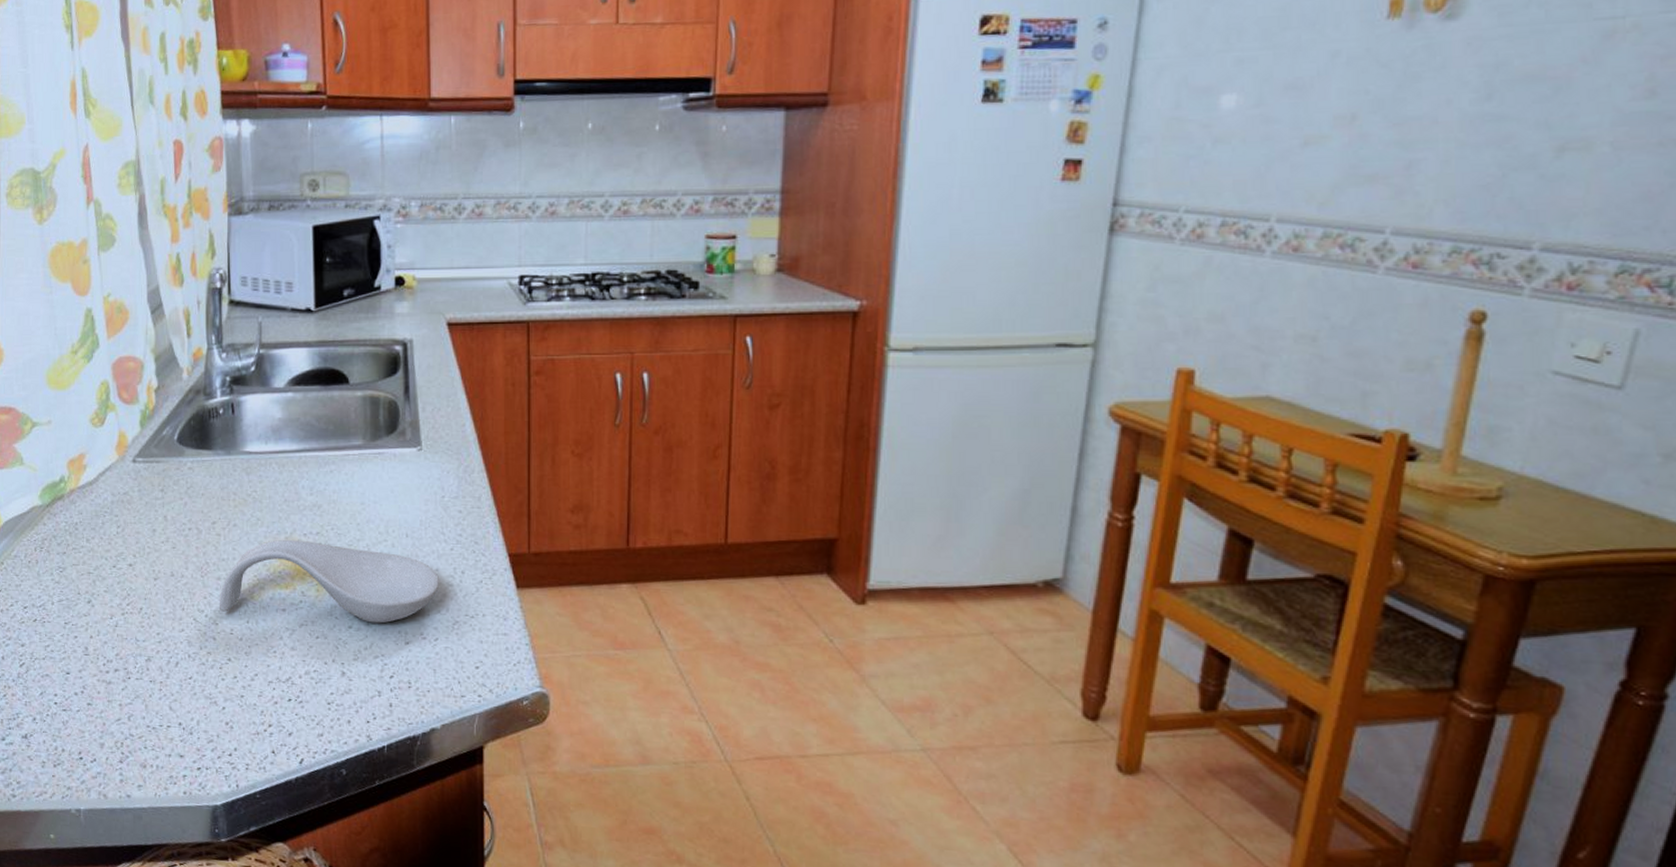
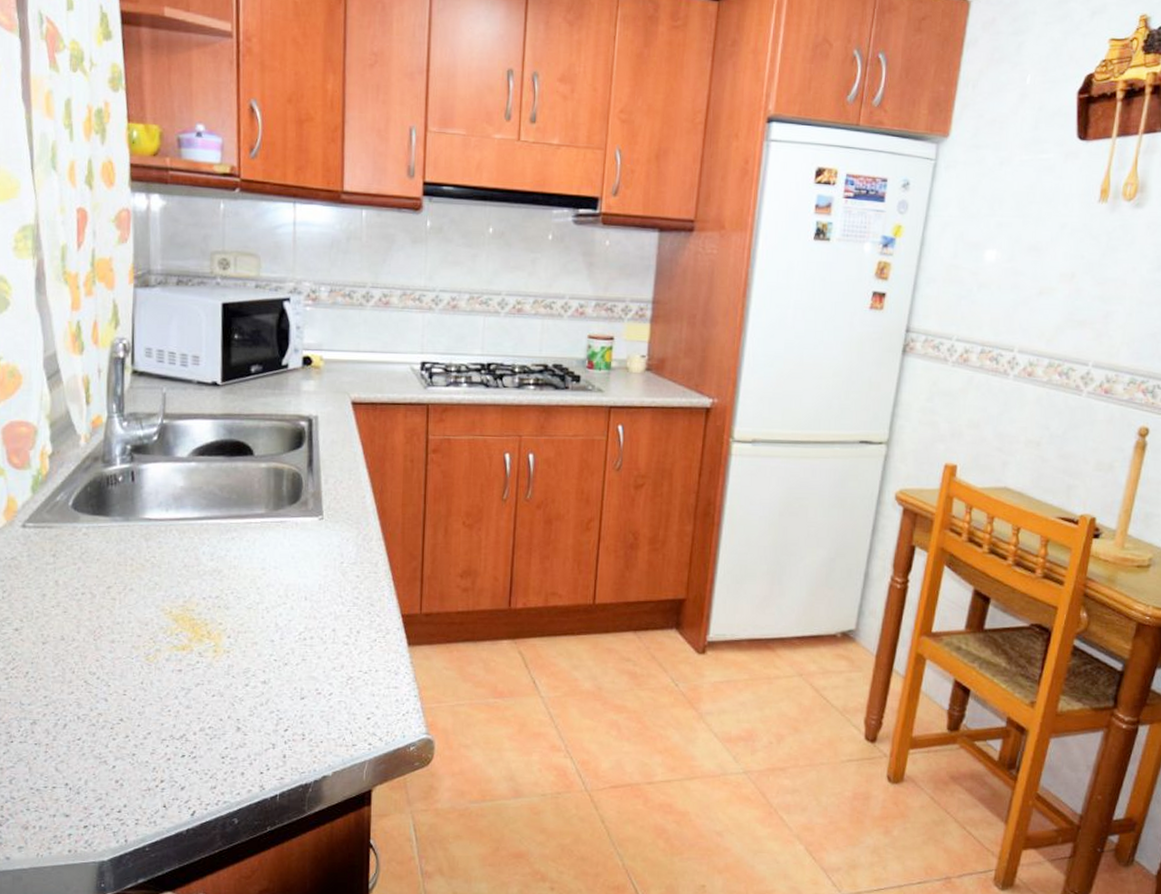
spoon rest: present [219,539,440,624] -> none [111,603,336,681]

